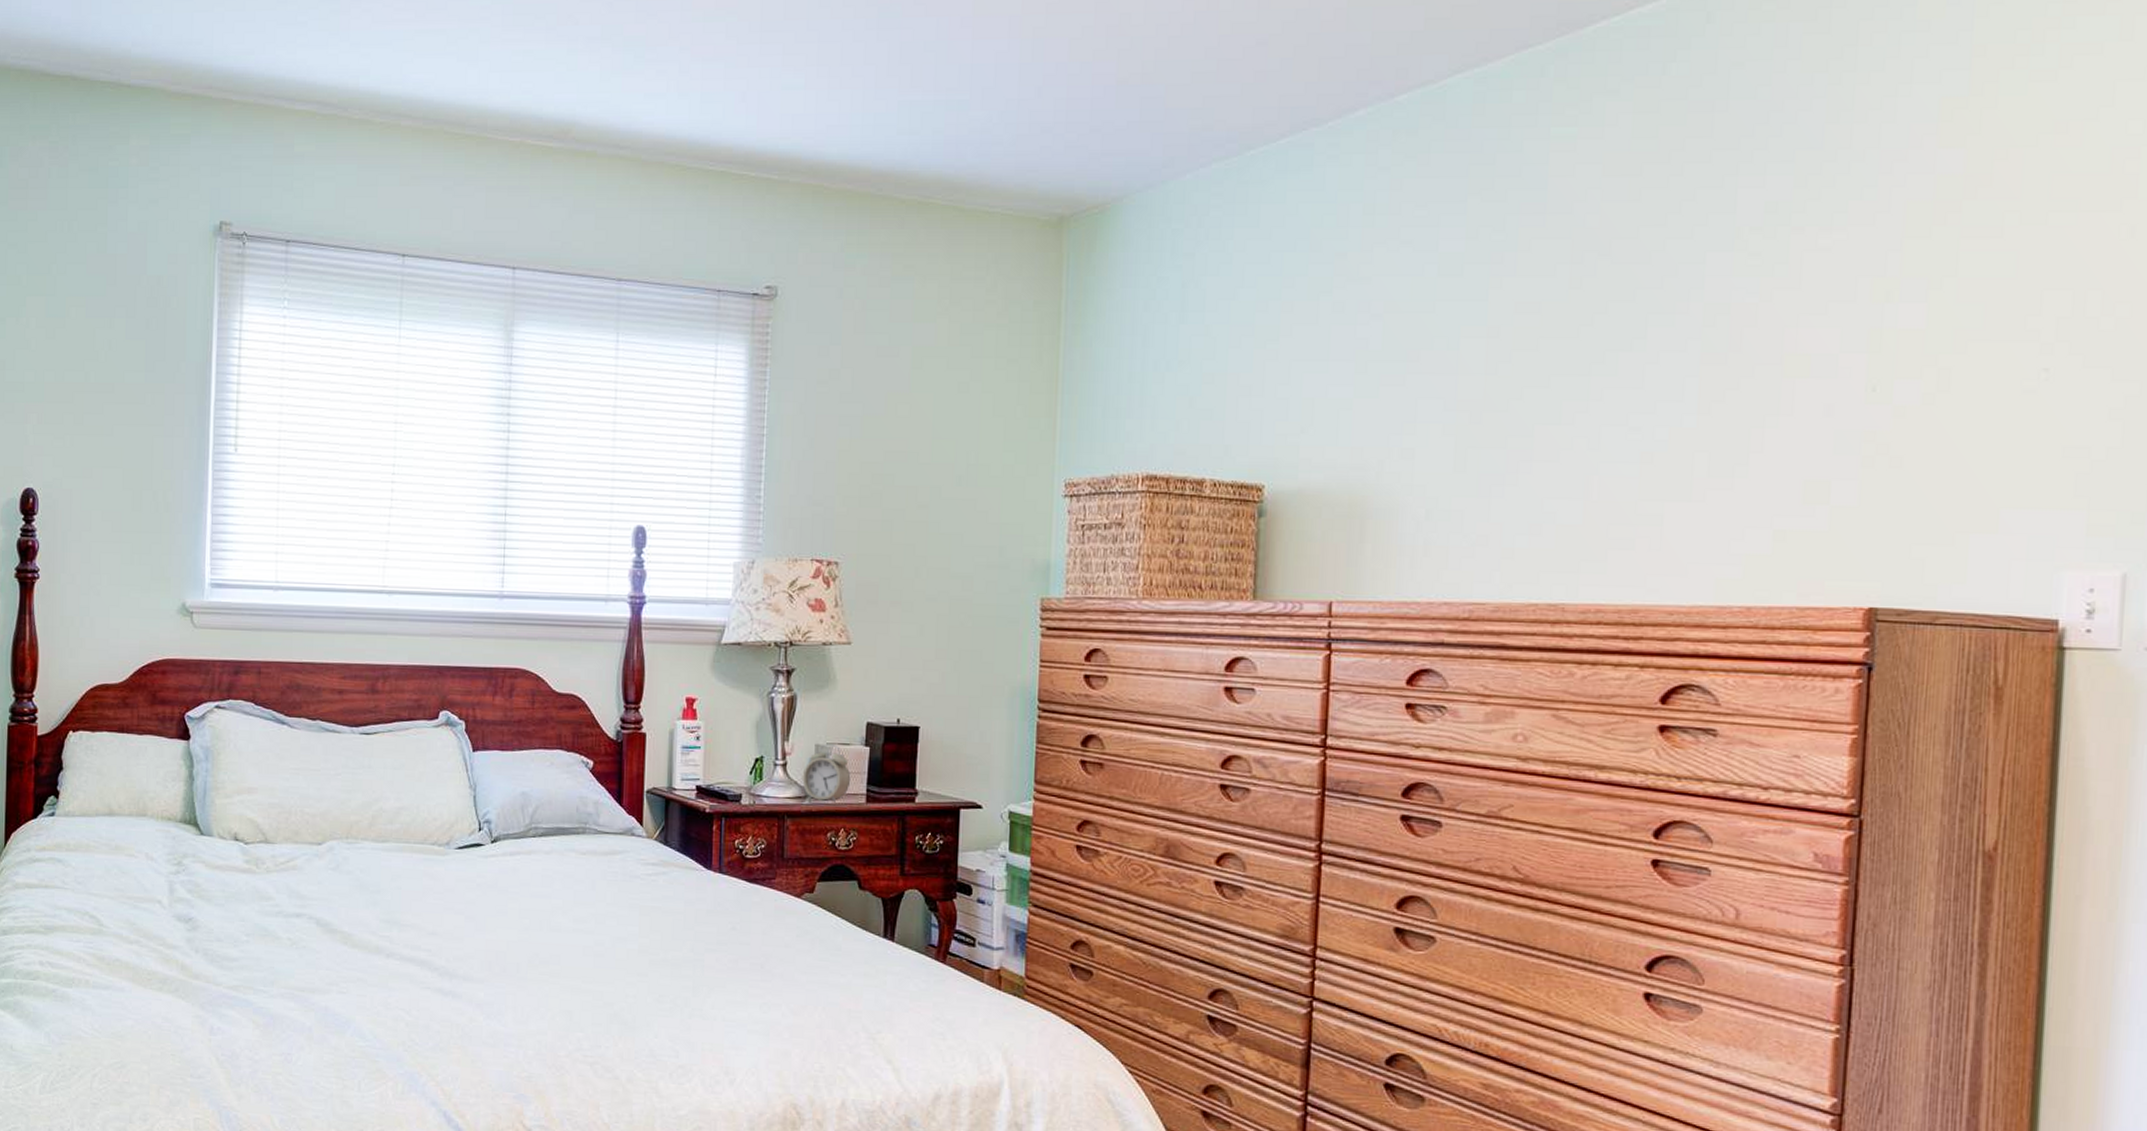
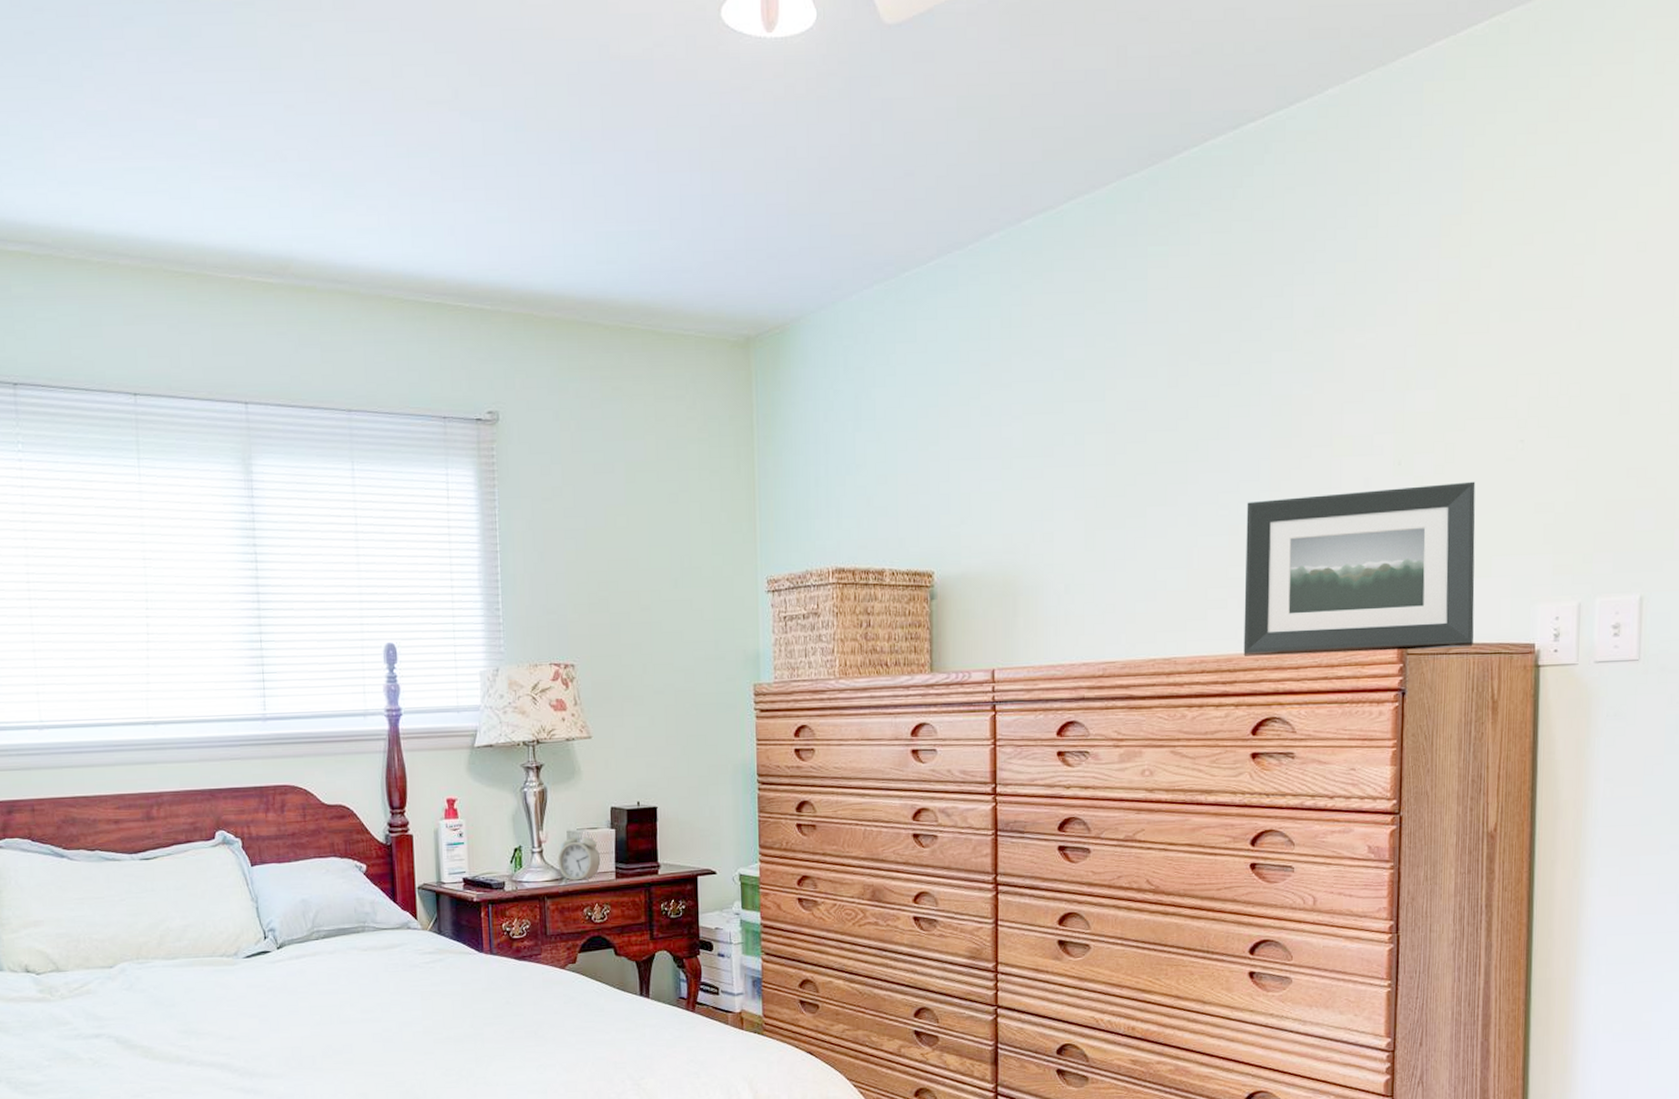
picture frame: none [1653,415,1979,618] -> present [1243,481,1476,656]

